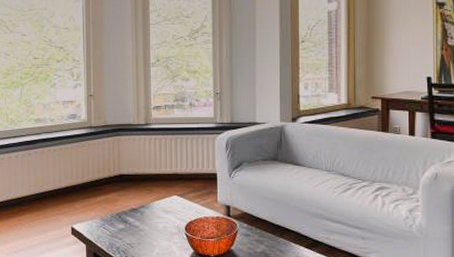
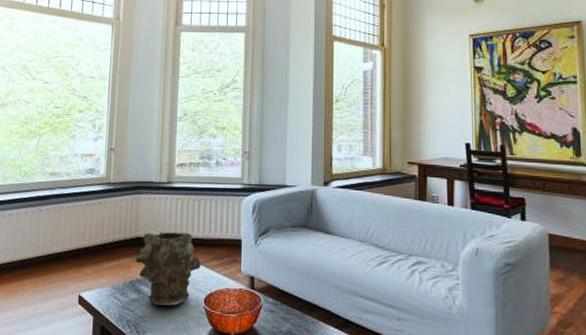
vase: none [120,168,180,233] -> present [135,231,201,306]

